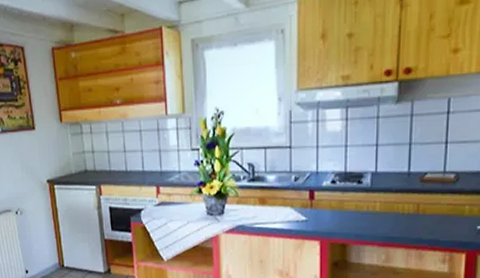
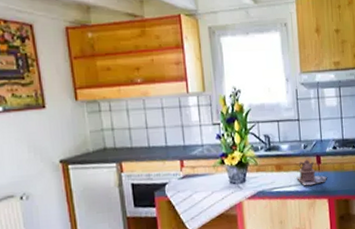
teapot: none [283,193,321,224] -> present [296,159,327,186]

